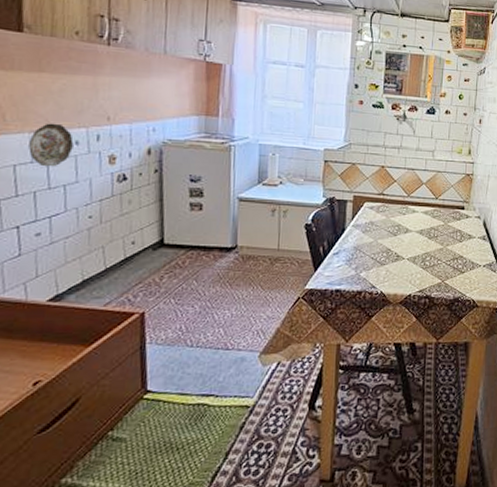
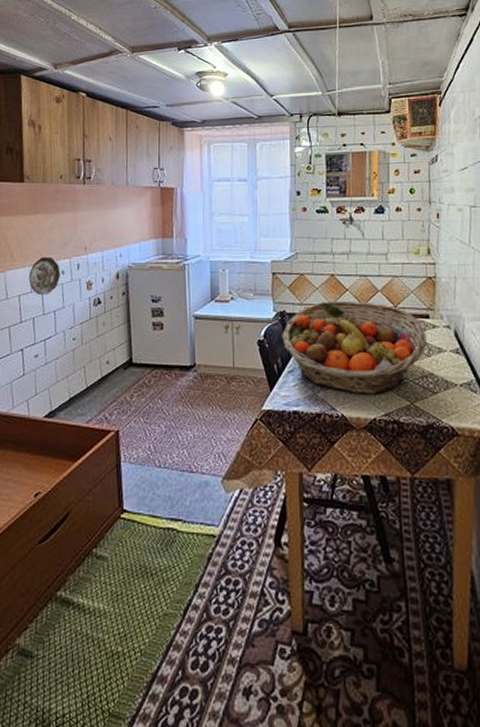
fruit basket: none [330,190,460,274] -> present [282,300,427,395]

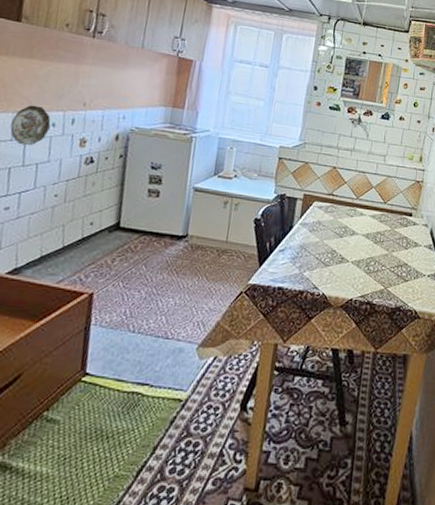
fruit basket: present [282,300,427,395] -> none [278,190,407,278]

